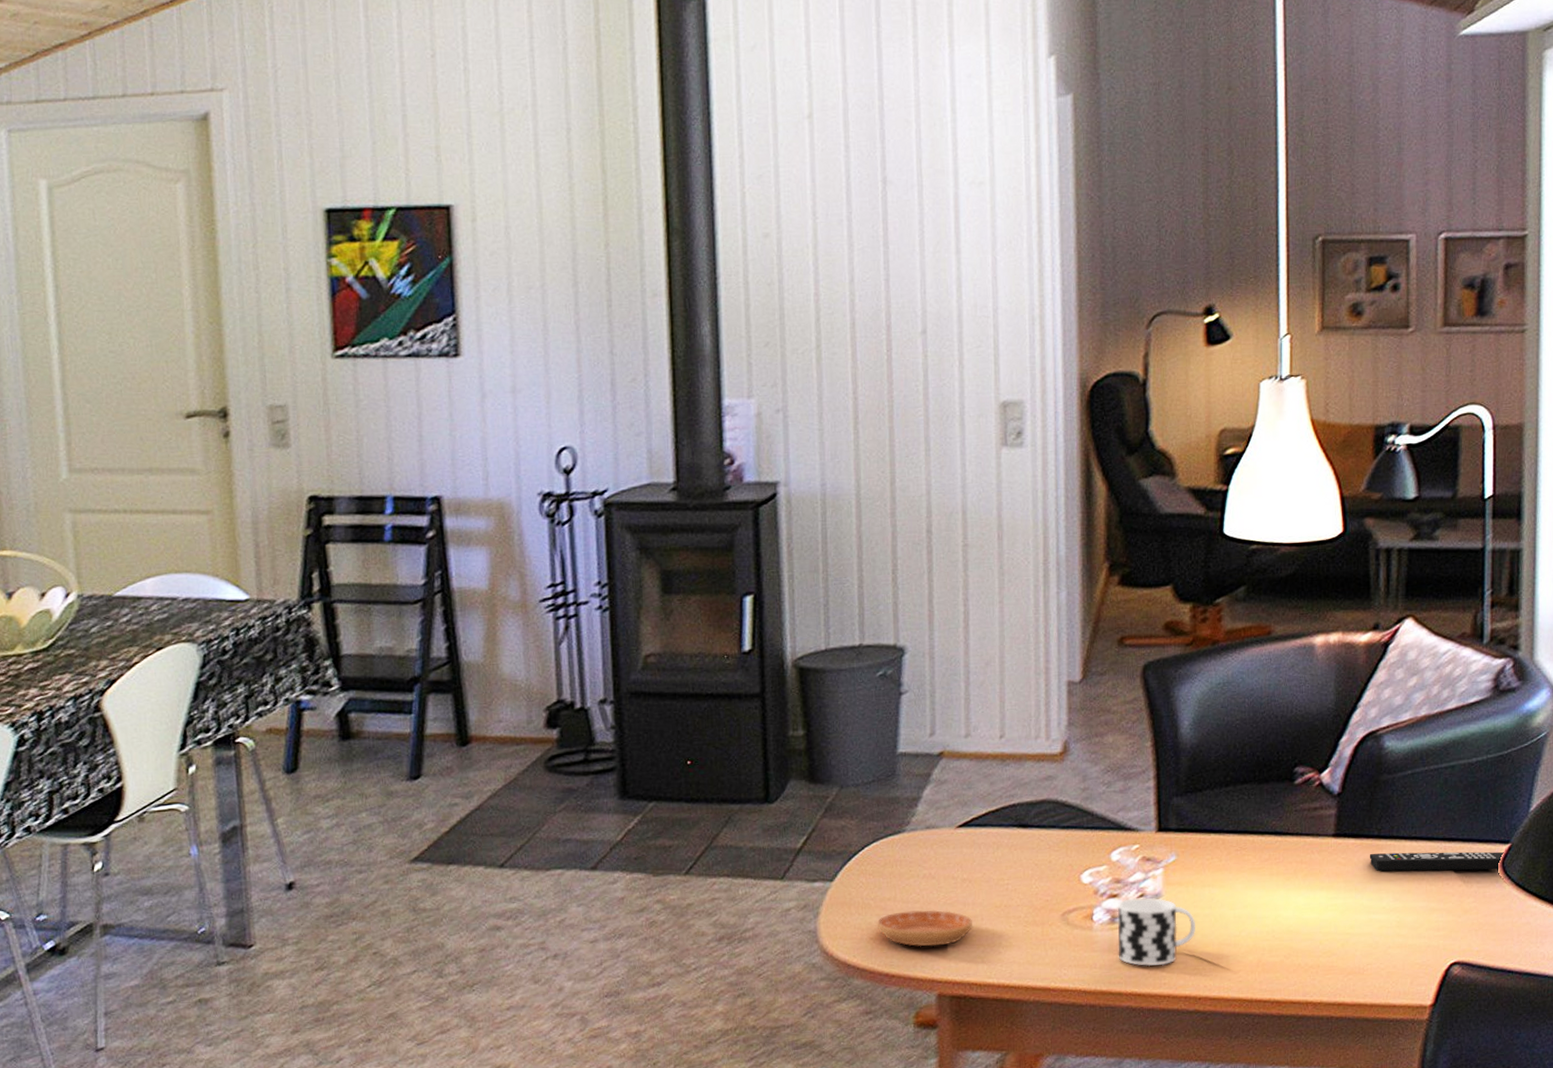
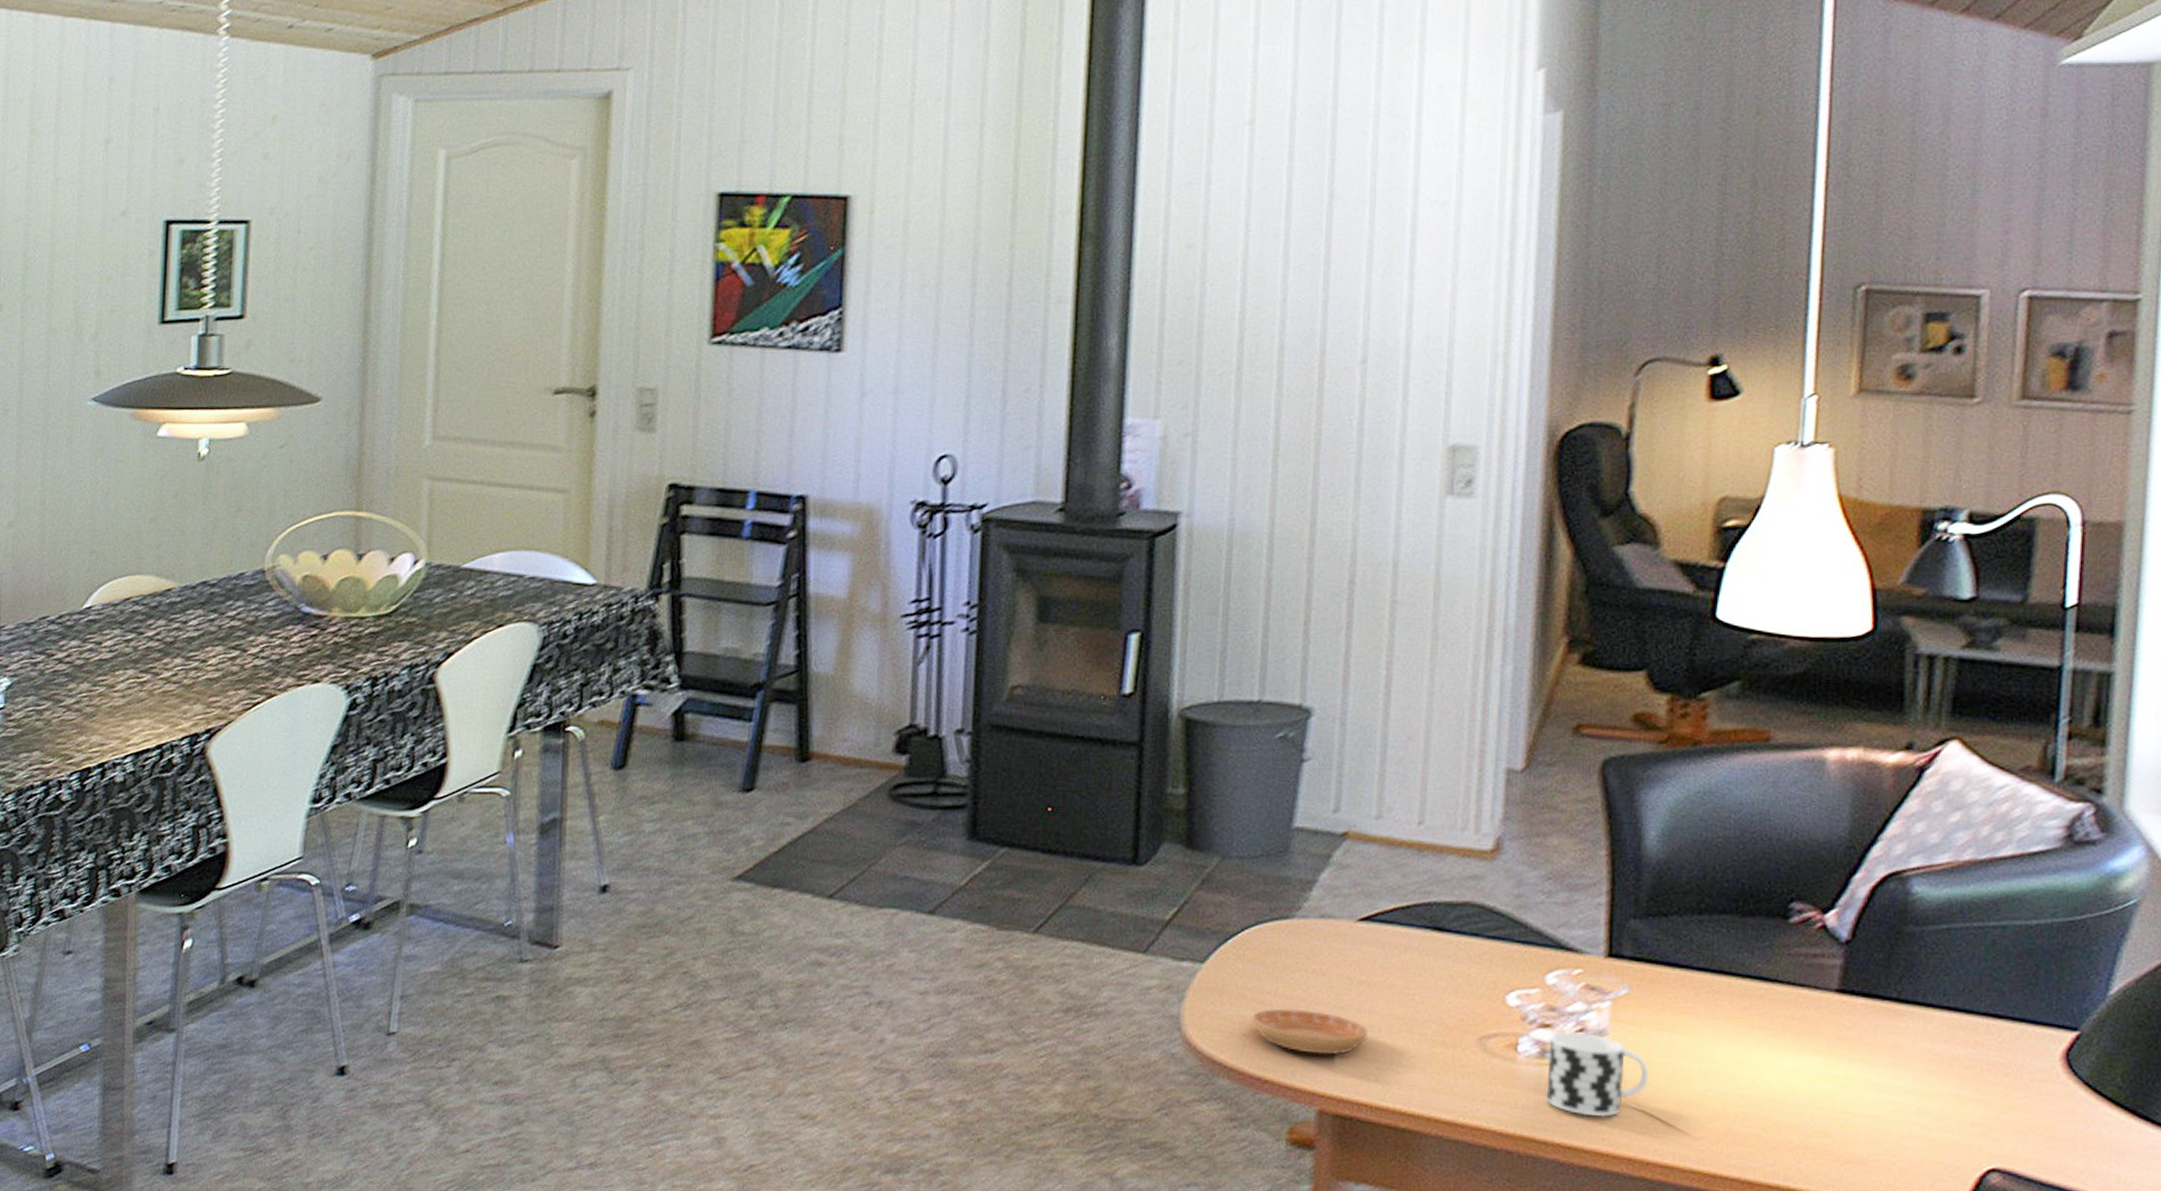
remote control: present [1369,851,1504,871] -> none [1883,1019,2069,1062]

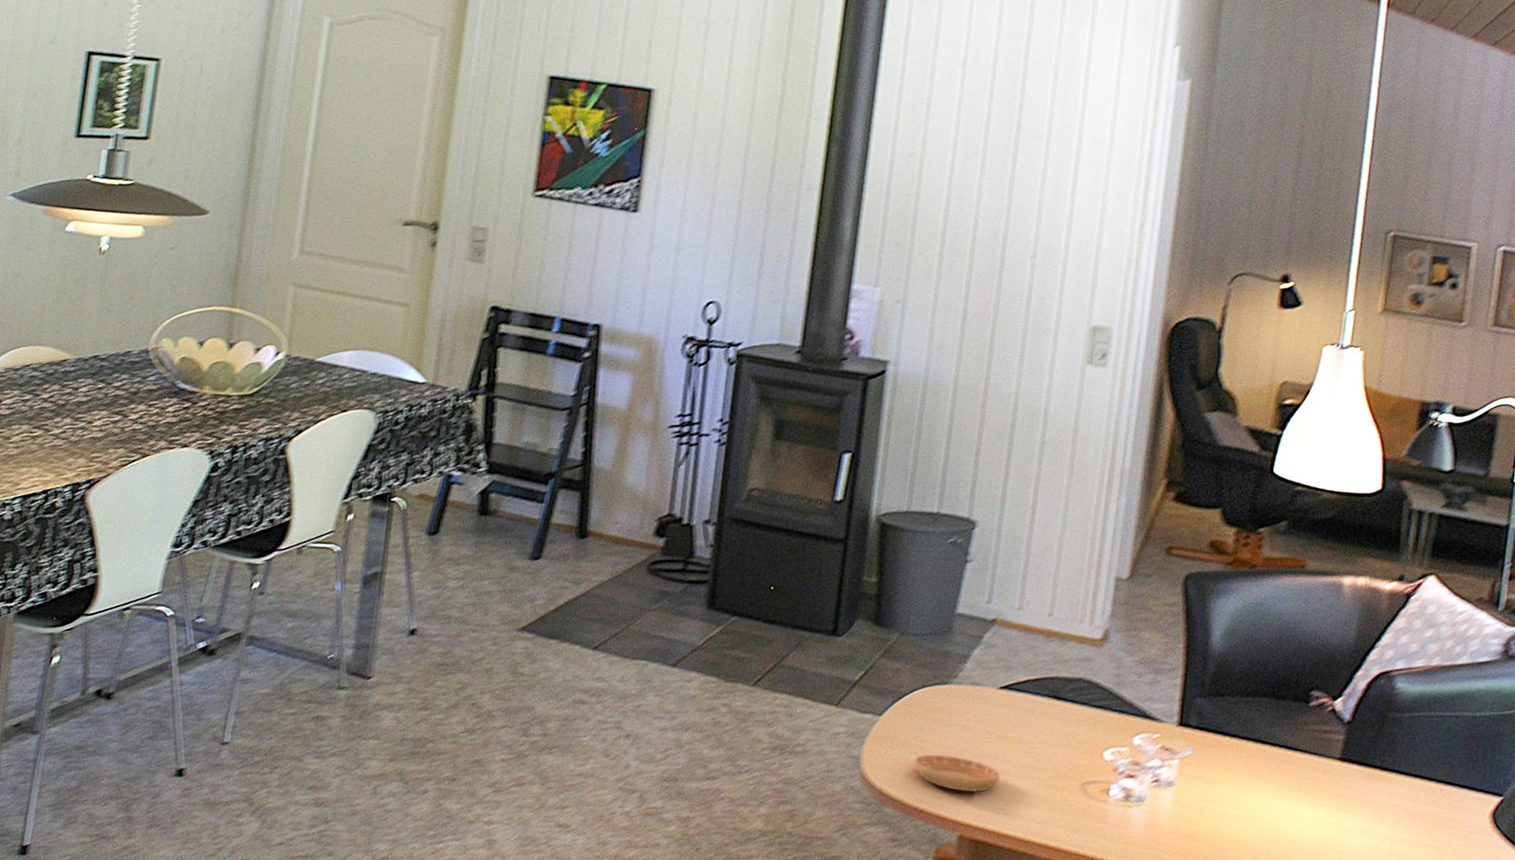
cup: present [1546,1031,1648,1118] -> none [1127,781,1202,849]

